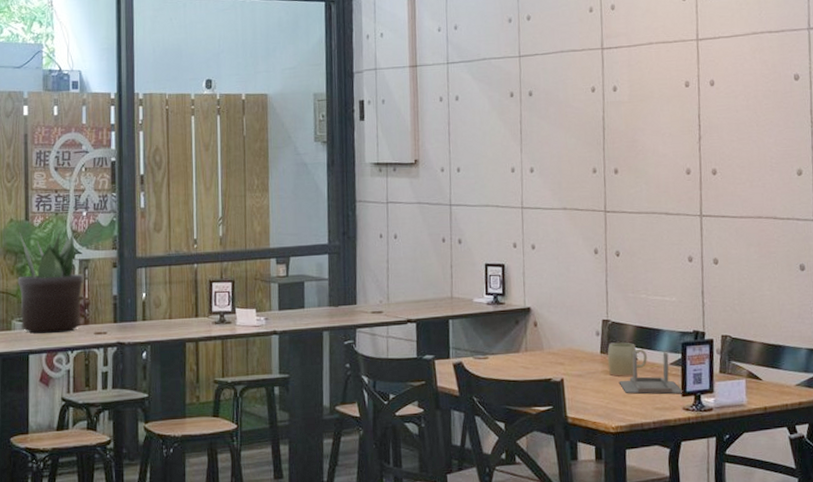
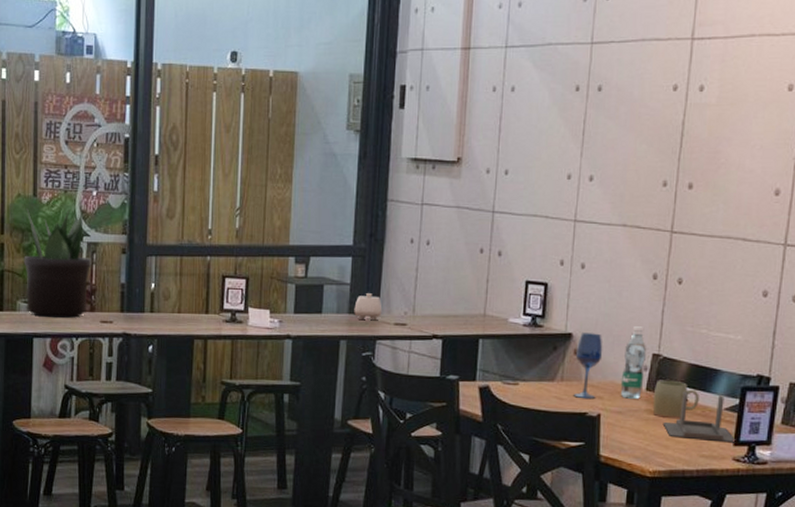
sugar bowl: none [333,286,360,311] -> present [354,293,383,321]
wineglass: none [535,306,559,367] -> present [573,333,603,400]
bottle: none [577,296,598,362] -> present [620,326,647,399]

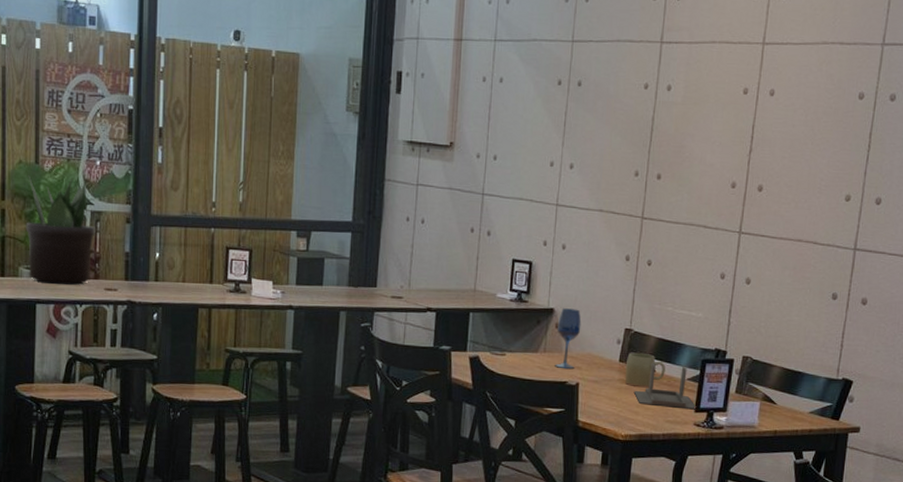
sugar bowl: present [354,293,383,321] -> none [353,267,380,294]
bottle: present [620,326,647,399] -> none [596,303,621,369]

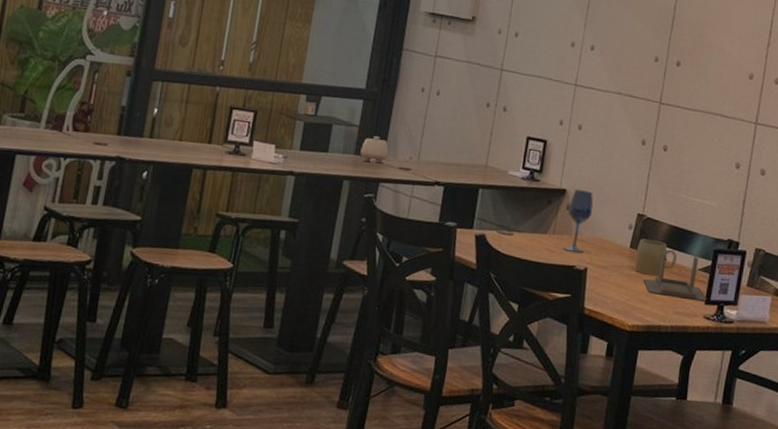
planter: present [26,175,96,285] -> none [13,21,93,137]
sugar bowl: none [353,267,380,294] -> present [360,136,389,164]

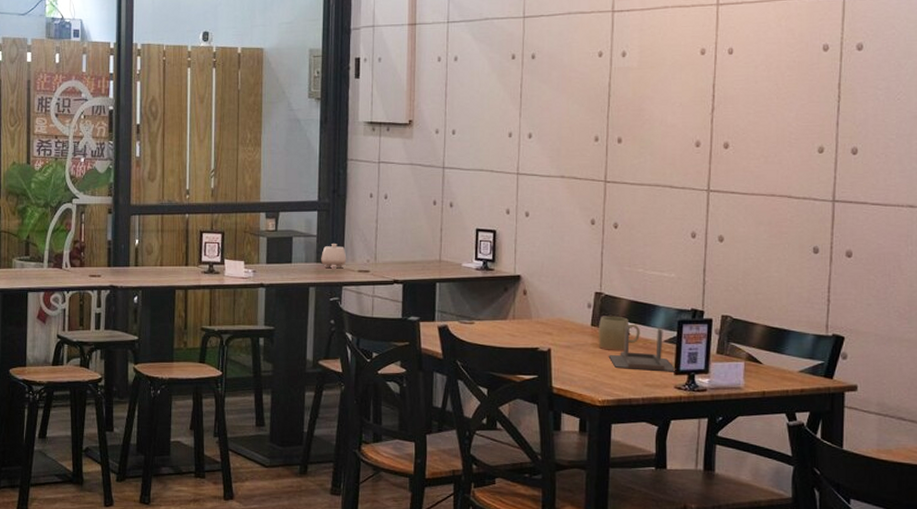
wineglass: present [563,189,594,254] -> none [525,275,550,336]

